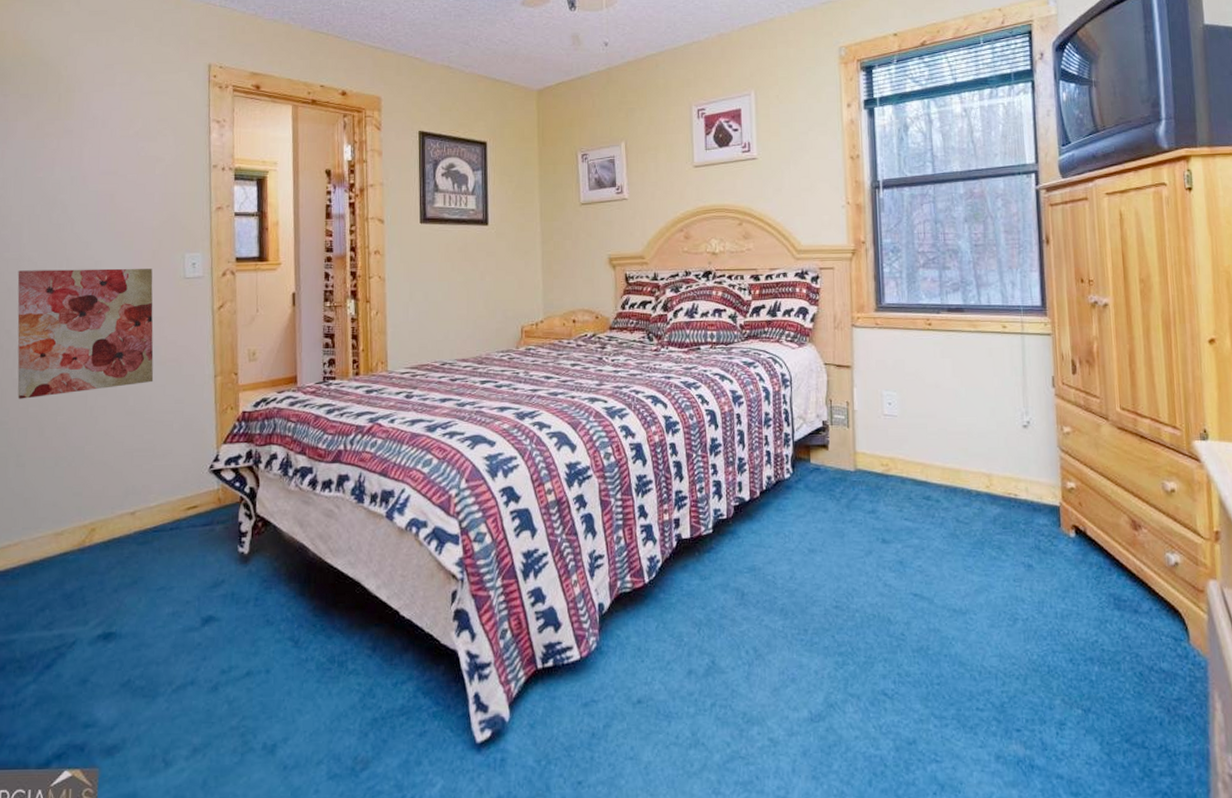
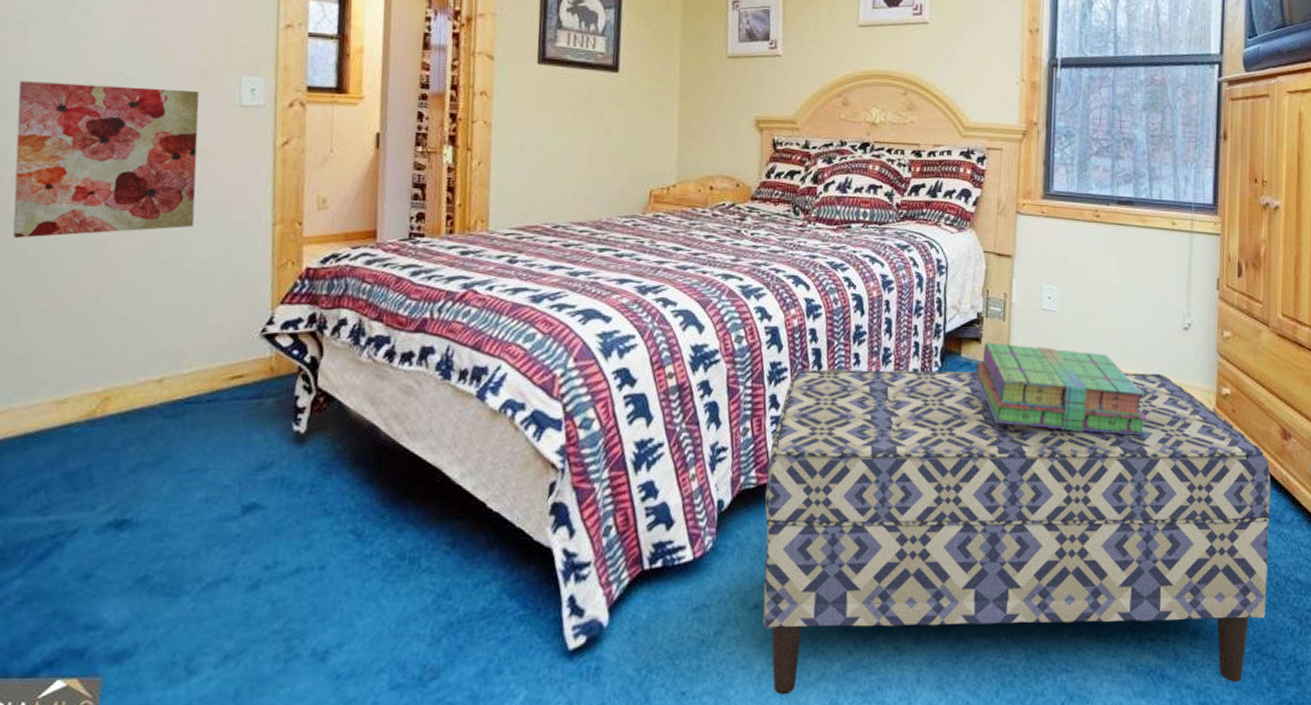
bench: none [640,471,1131,785] -> present [763,369,1271,695]
stack of books: none [825,448,995,531] -> present [976,342,1148,436]

